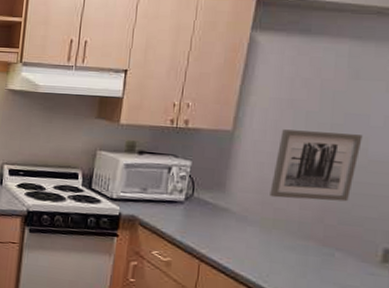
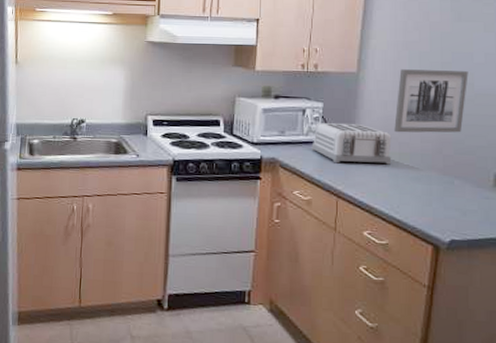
toaster: none [175,182,266,231] -> present [311,122,392,165]

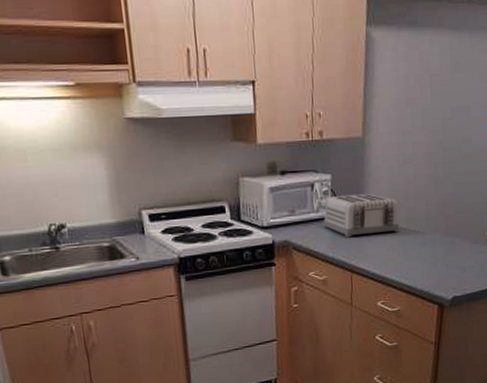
wall art: present [394,69,469,133] -> none [400,126,466,199]

